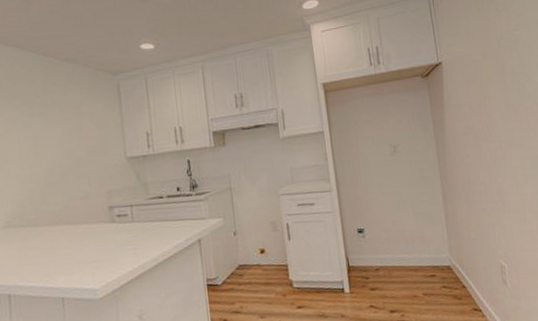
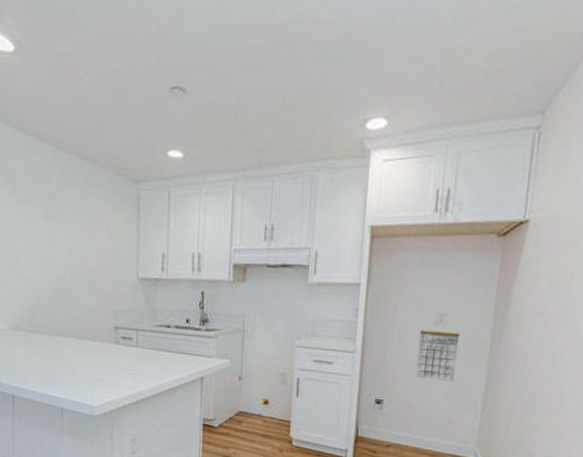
calendar: none [381,151,418,204] -> present [415,320,460,382]

